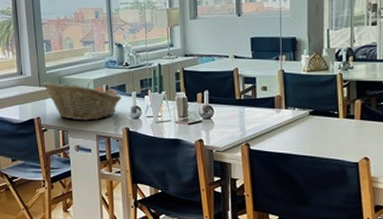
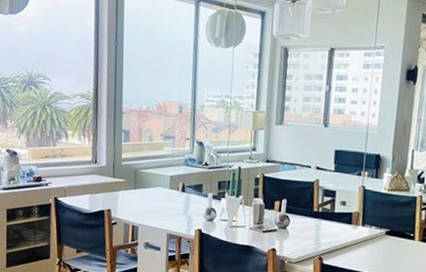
fruit basket: present [43,82,122,121] -> none [117,173,198,218]

